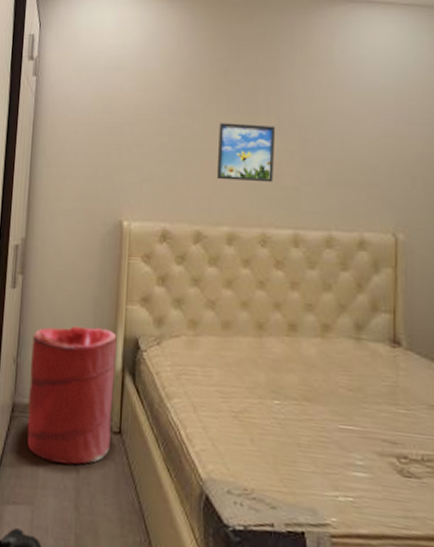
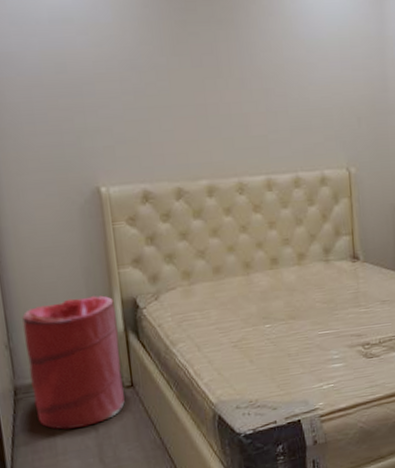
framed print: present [216,123,276,183] -> none [185,76,243,135]

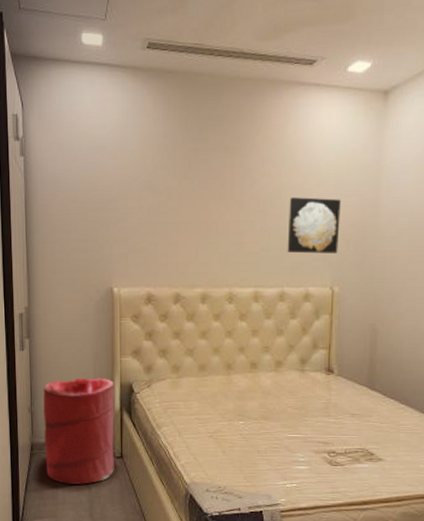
wall art: none [294,72,351,134] -> present [287,197,341,254]

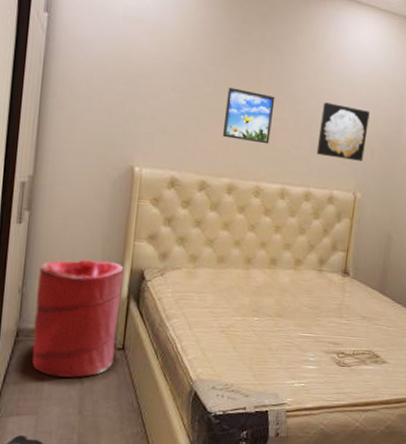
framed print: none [191,198,240,249] -> present [222,87,275,144]

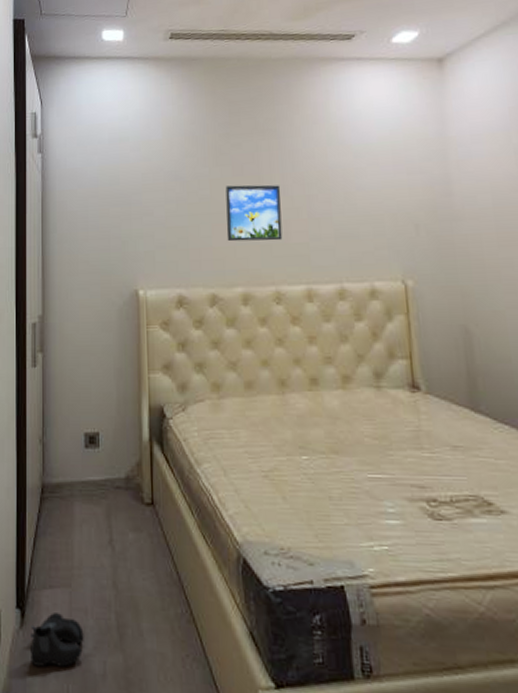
laundry hamper: present [32,259,124,378] -> none [57,399,144,541]
wall art: present [316,102,370,161] -> none [339,177,407,242]

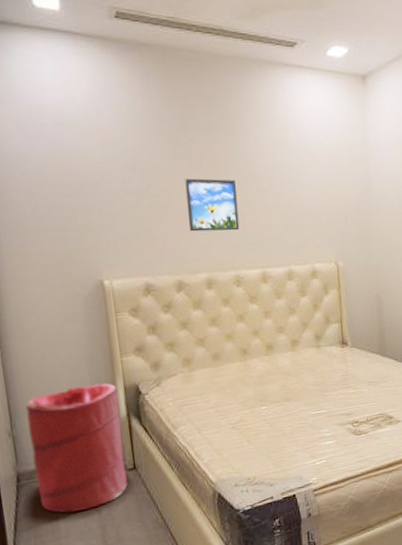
laundry hamper: none [57,399,144,541] -> present [25,383,128,513]

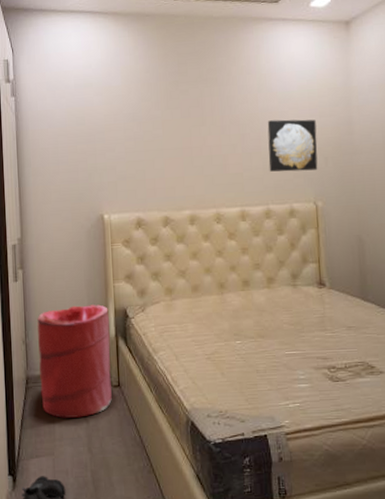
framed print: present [185,178,240,232] -> none [175,125,222,173]
wall art: none [286,176,338,231] -> present [267,119,318,172]

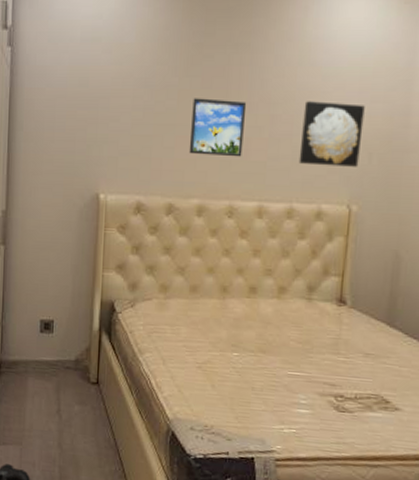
laundry hamper: present [37,304,112,418] -> none [13,291,94,411]
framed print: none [175,125,222,173] -> present [189,98,247,157]

